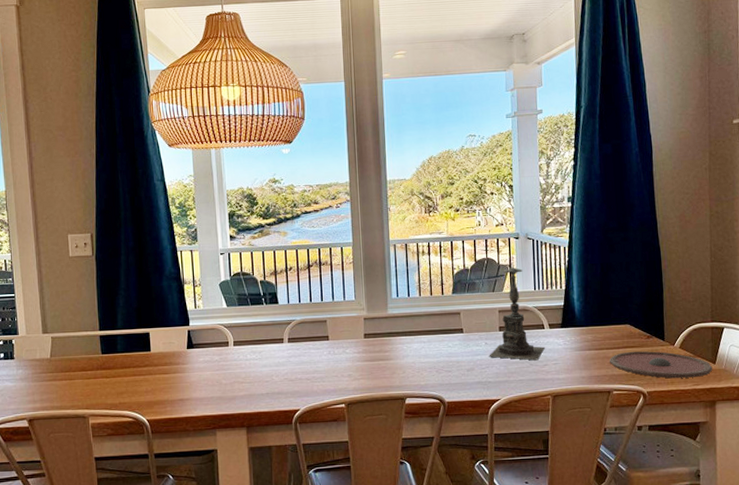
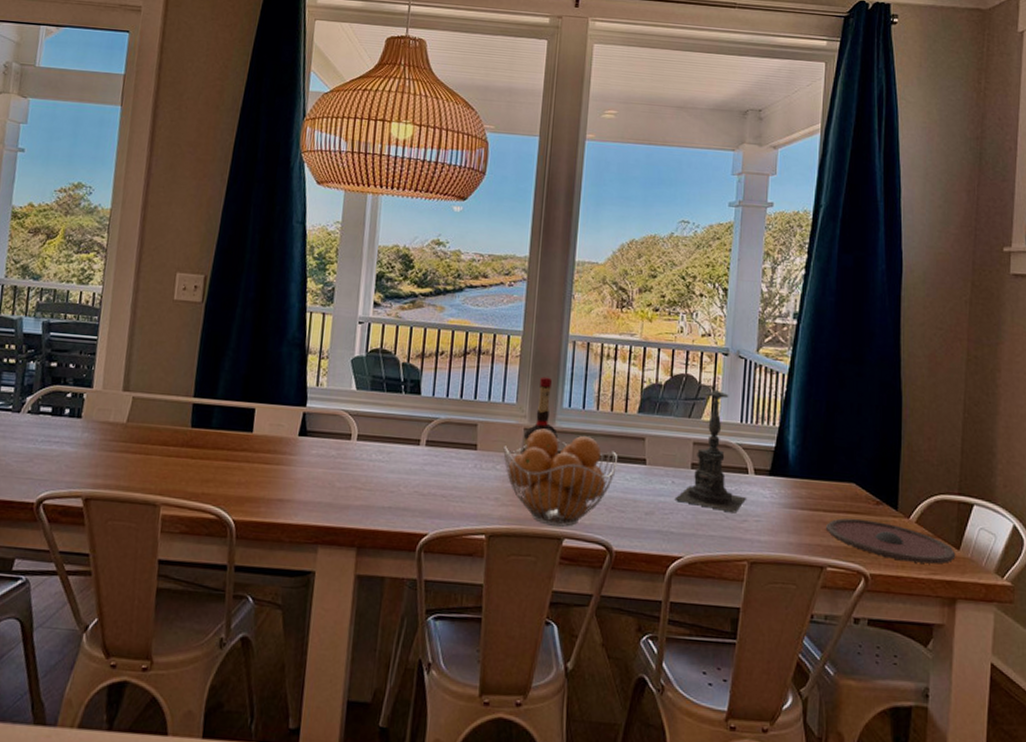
fruit basket: none [350,316,441,390] -> present [503,428,618,527]
liquor: none [364,276,392,336] -> present [523,376,559,452]

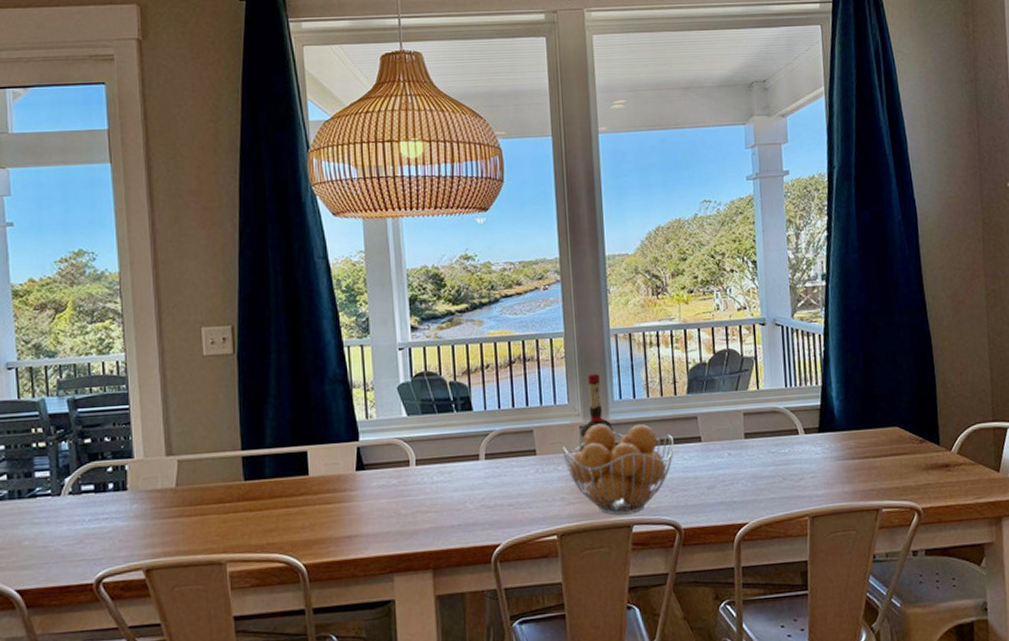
candle holder: present [674,375,746,513] -> none [733,345,800,474]
plate: present [826,518,956,564] -> none [877,458,997,491]

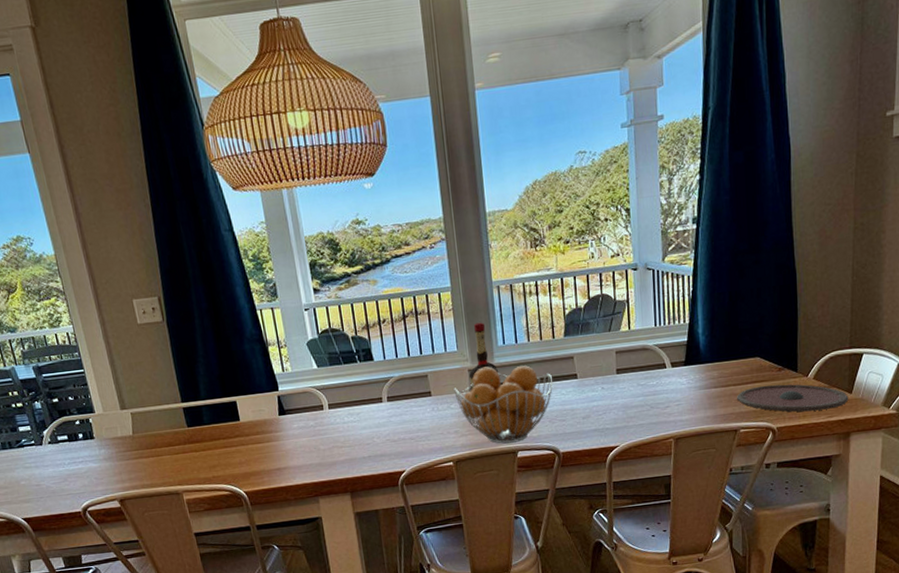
plate: none [877,458,997,491] -> present [737,384,849,412]

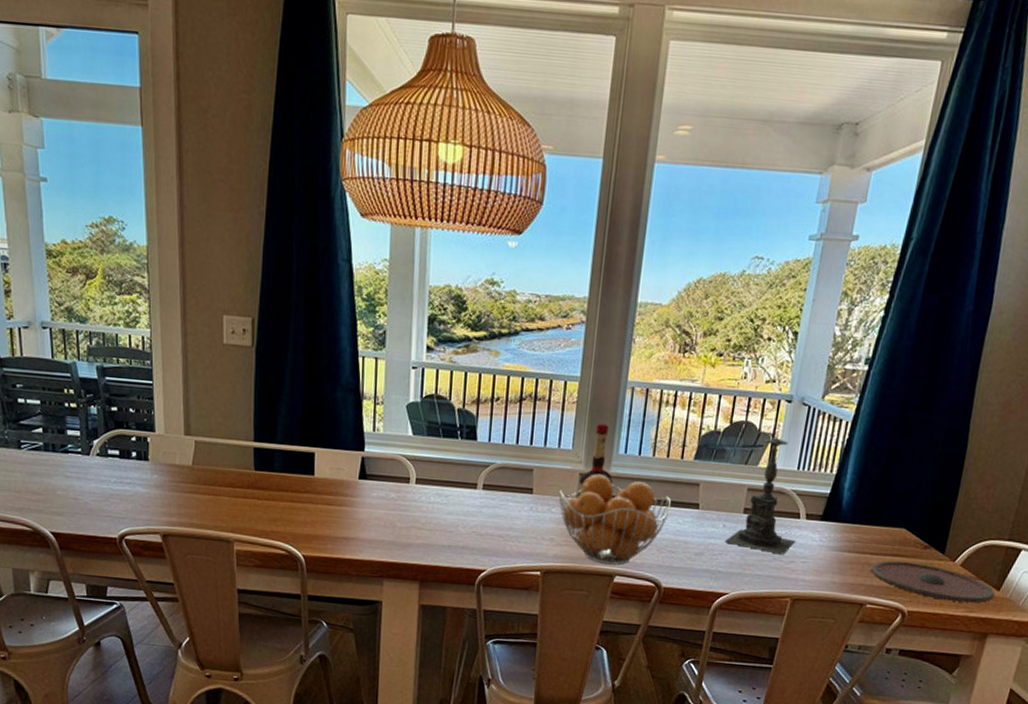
candle holder: none [606,289,667,403] -> present [724,422,795,555]

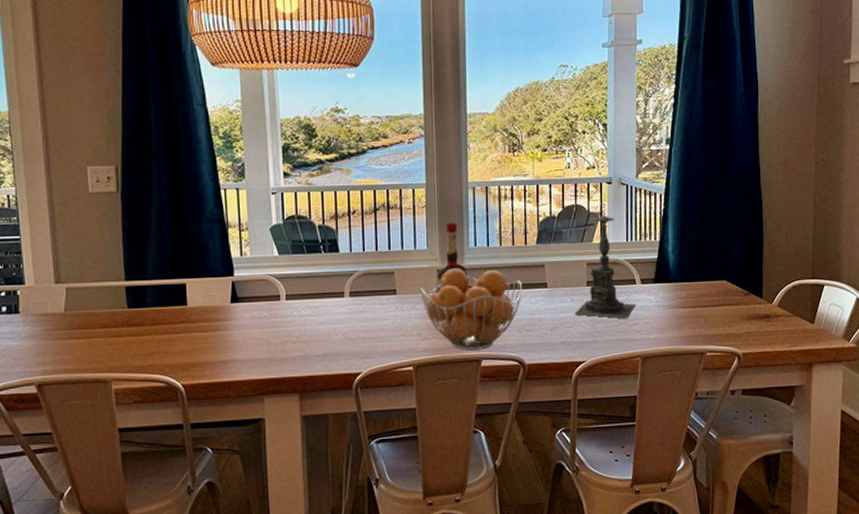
plate: present [871,561,995,603] -> none [704,309,811,339]

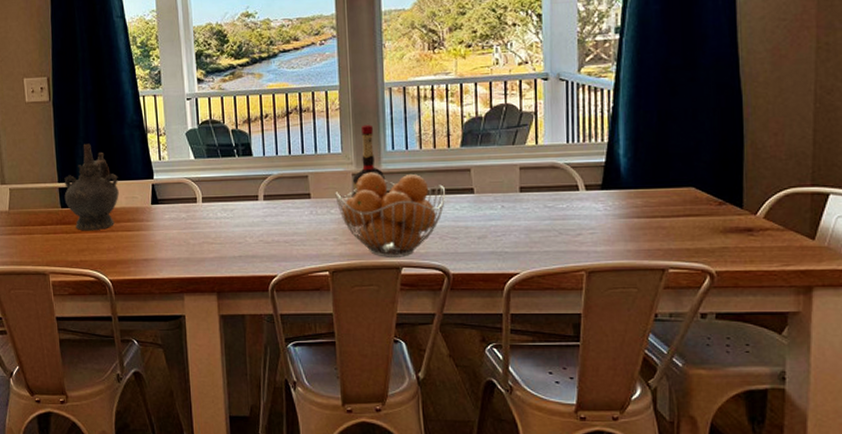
ceremonial vessel: none [131,238,195,333] -> present [64,143,119,231]
candle holder: present [575,202,635,319] -> none [506,100,579,229]

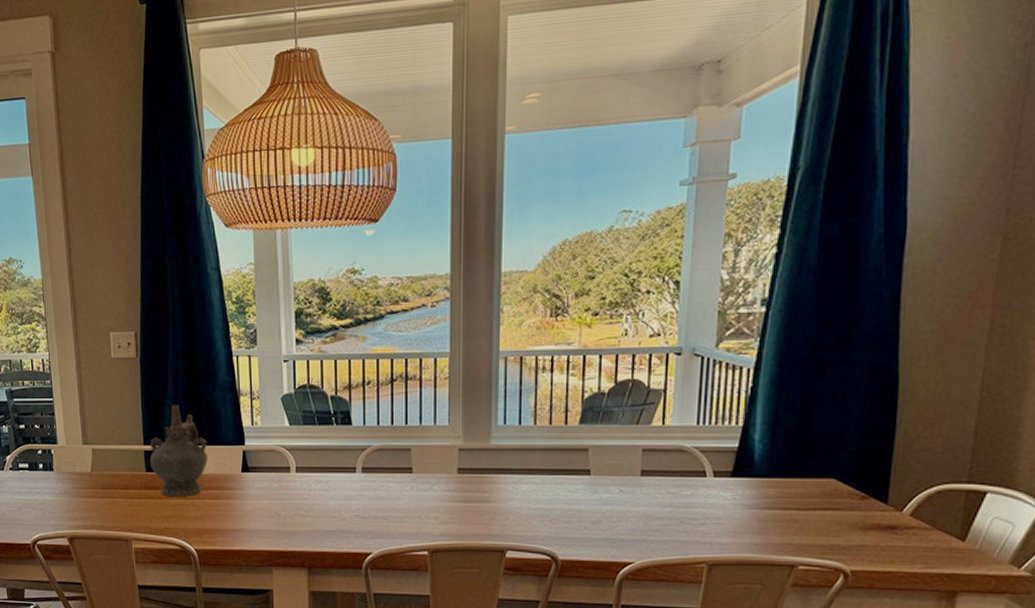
fruit basket: present [335,172,446,257] -> none [439,448,560,540]
liquor: present [352,124,386,195] -> none [458,396,495,471]

